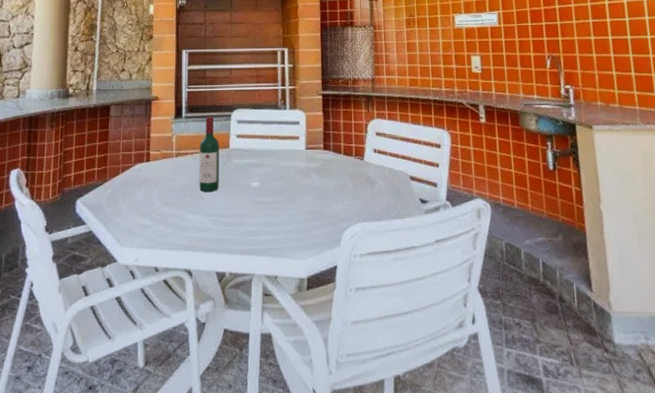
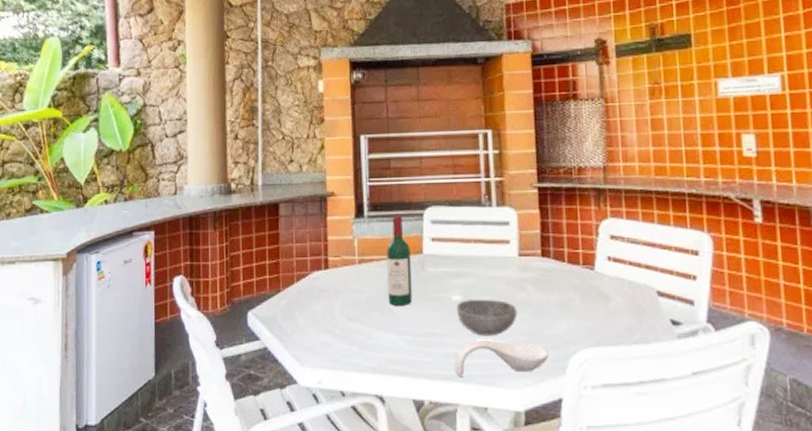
spoon rest: none [251,218,327,250] -> present [454,339,549,376]
bowl: none [255,185,303,216] -> present [456,298,517,336]

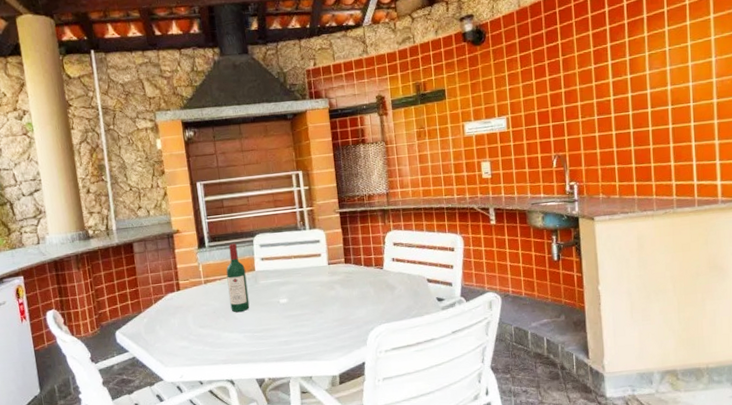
spoon rest: present [454,339,549,376] -> none [285,327,354,357]
bowl: present [456,298,517,336] -> none [284,298,330,326]

